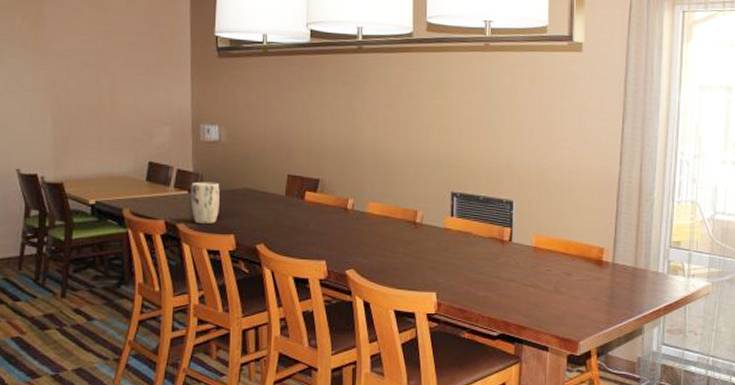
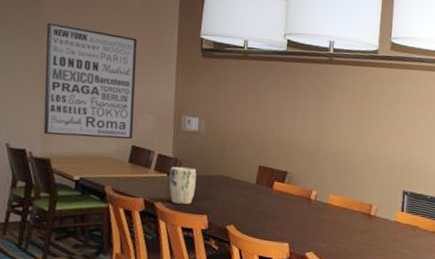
wall art: none [51,33,149,157] -> present [43,22,138,139]

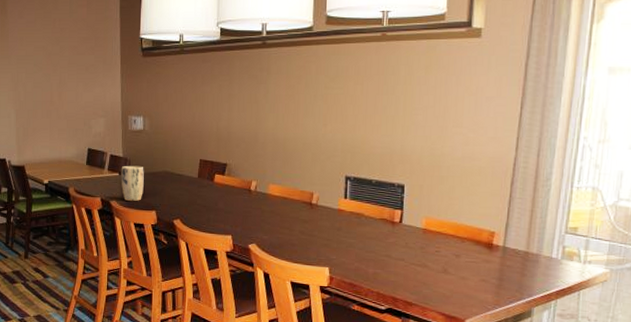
wall art: present [43,22,138,139] -> none [14,41,88,144]

